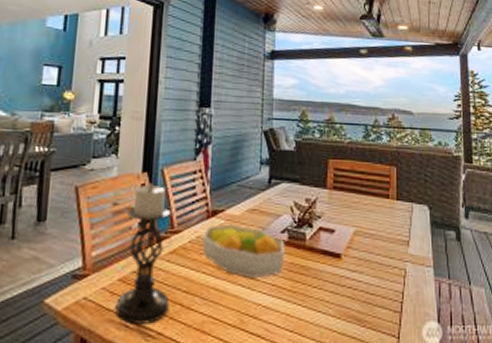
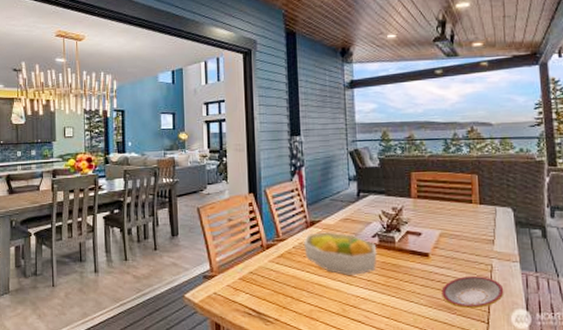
candle holder: present [115,182,172,324] -> none [239,201,282,312]
plate: none [352,282,417,321] -> present [441,276,504,309]

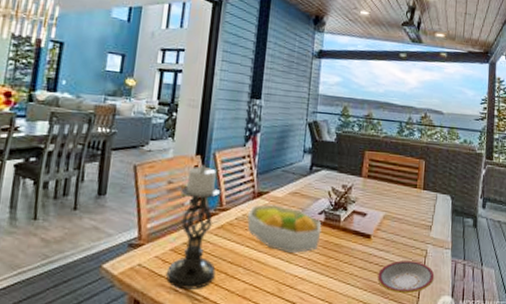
candle holder: none [239,201,282,312] -> present [166,164,221,289]

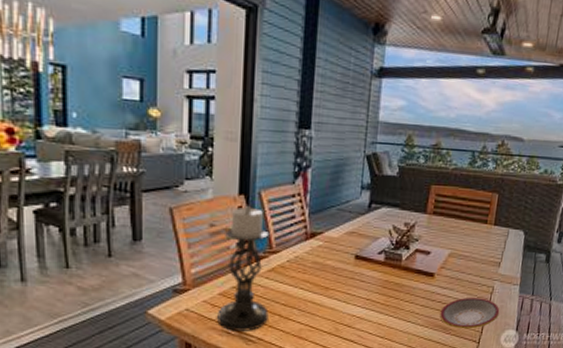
fruit bowl: present [246,204,322,254] -> none [299,245,382,295]

